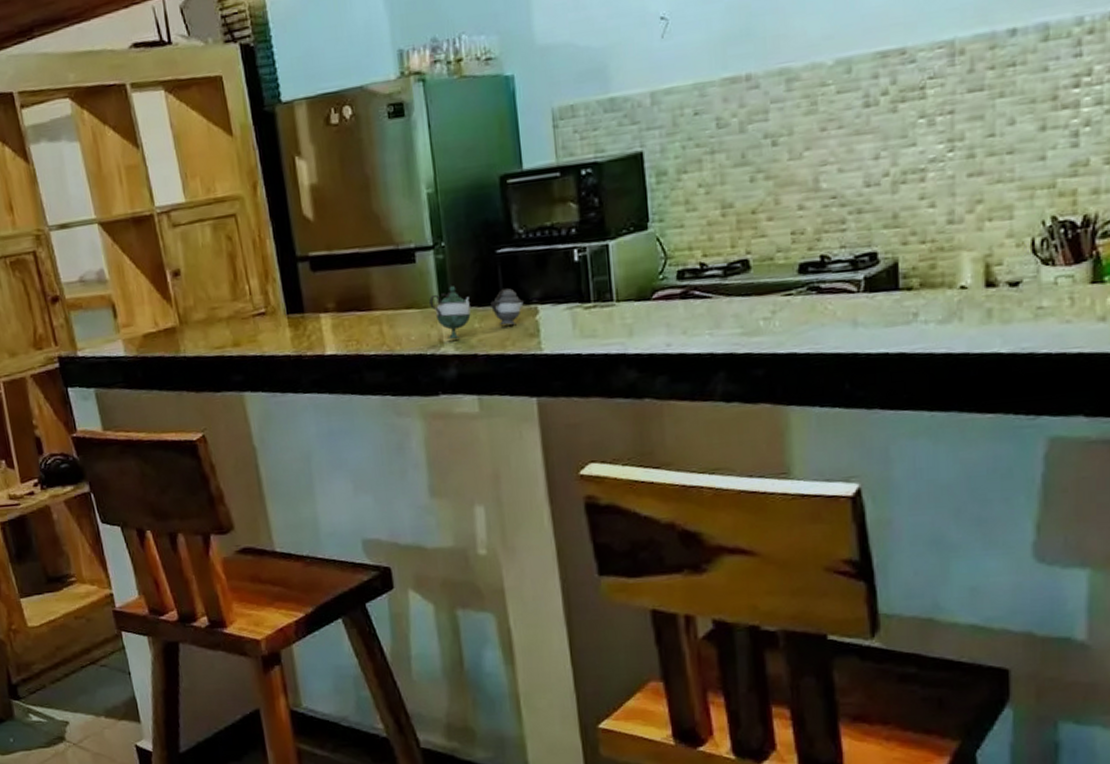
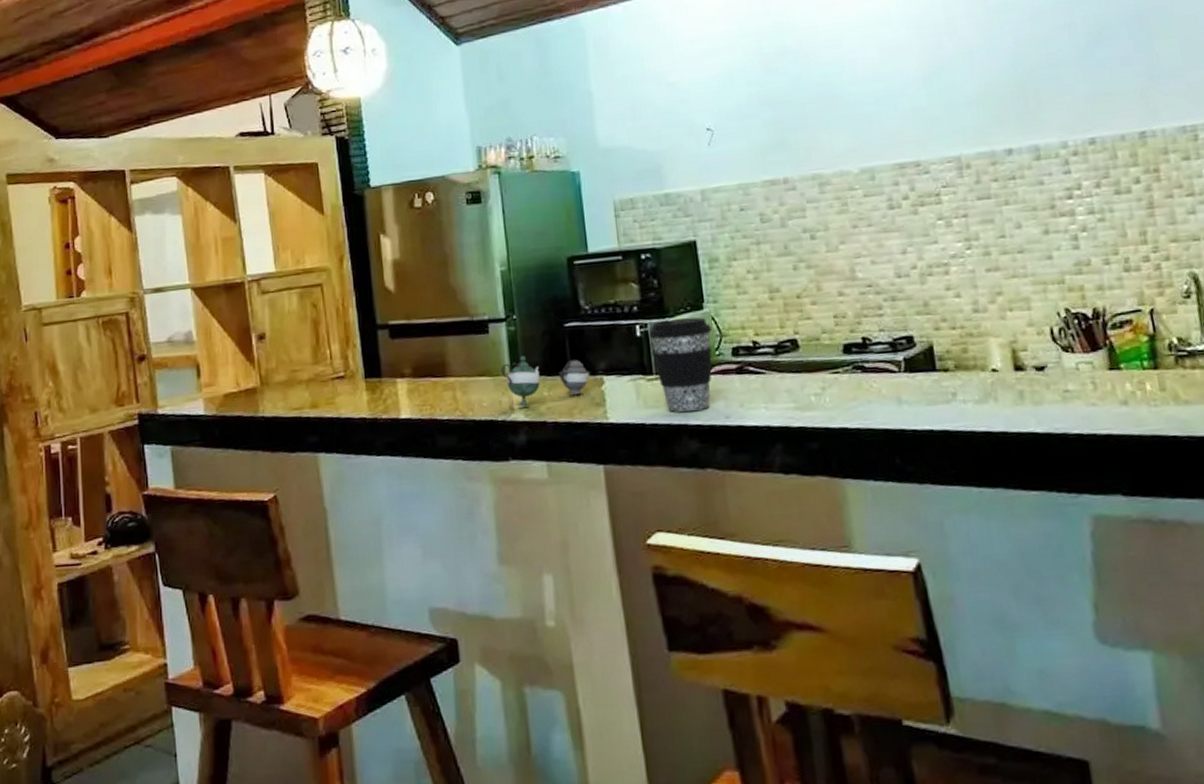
coffee cup: none [587,238,656,341] -> present [649,317,712,412]

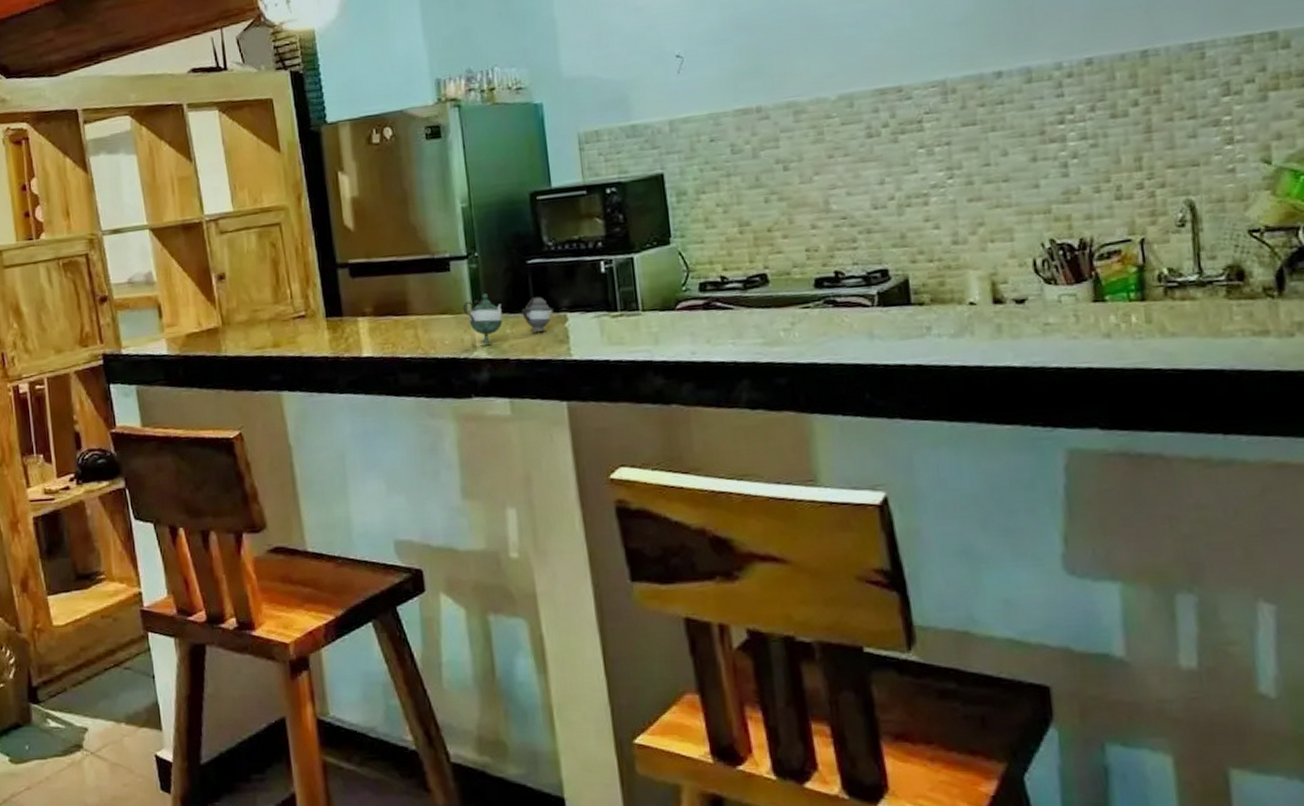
coffee cup: present [649,317,712,412] -> none [613,252,679,348]

